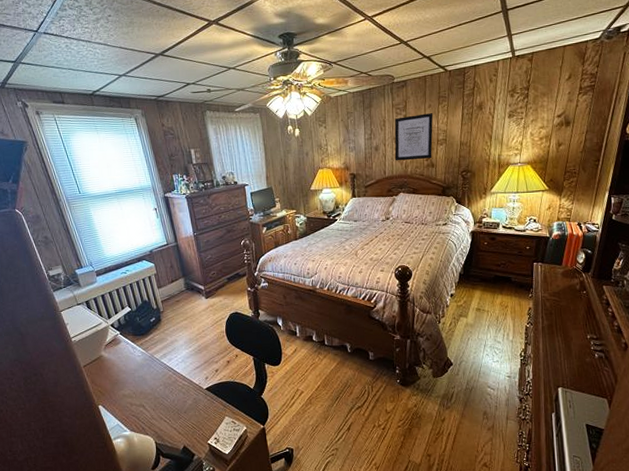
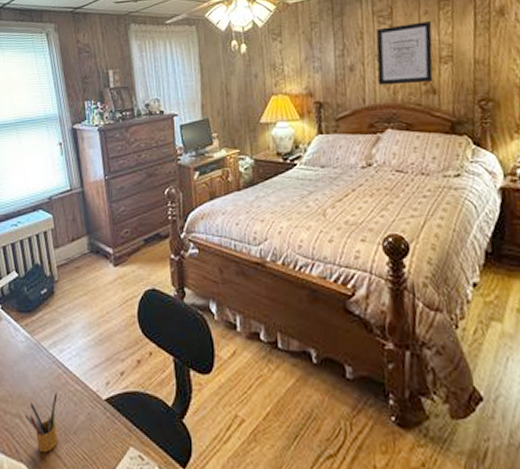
pencil box: none [146,387,174,428] -> present [24,392,59,453]

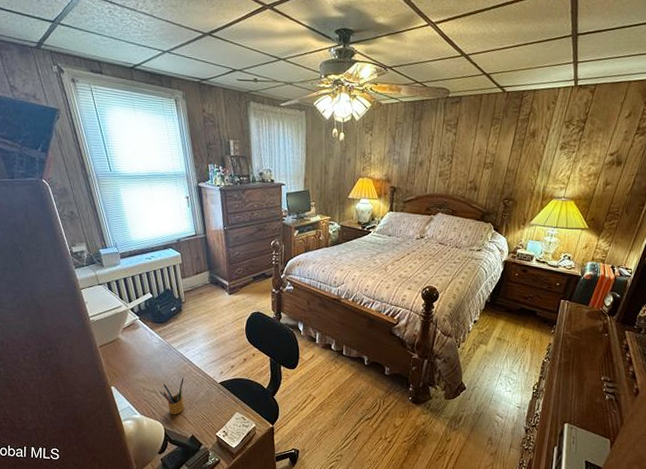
wall art: present [376,21,433,86] -> none [438,134,484,181]

